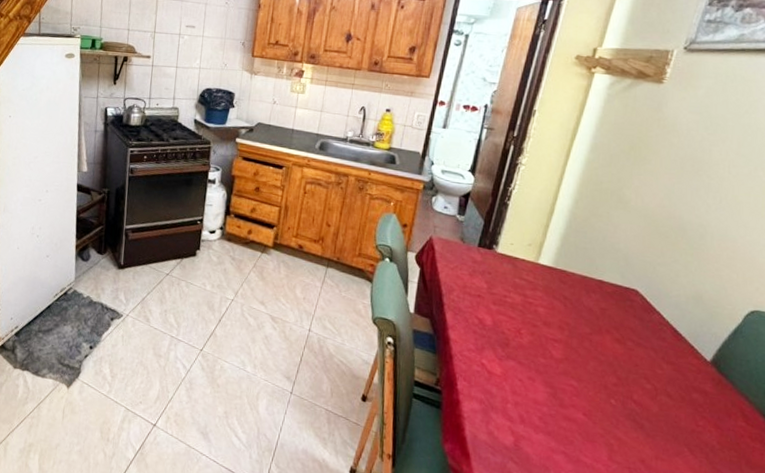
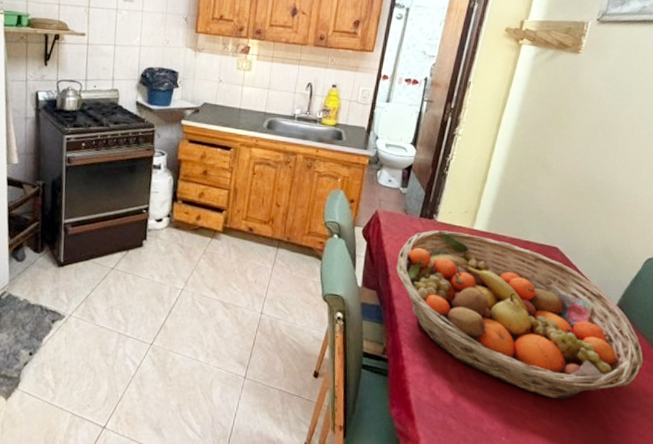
fruit basket: none [451,261,746,458] -> present [396,230,644,399]

